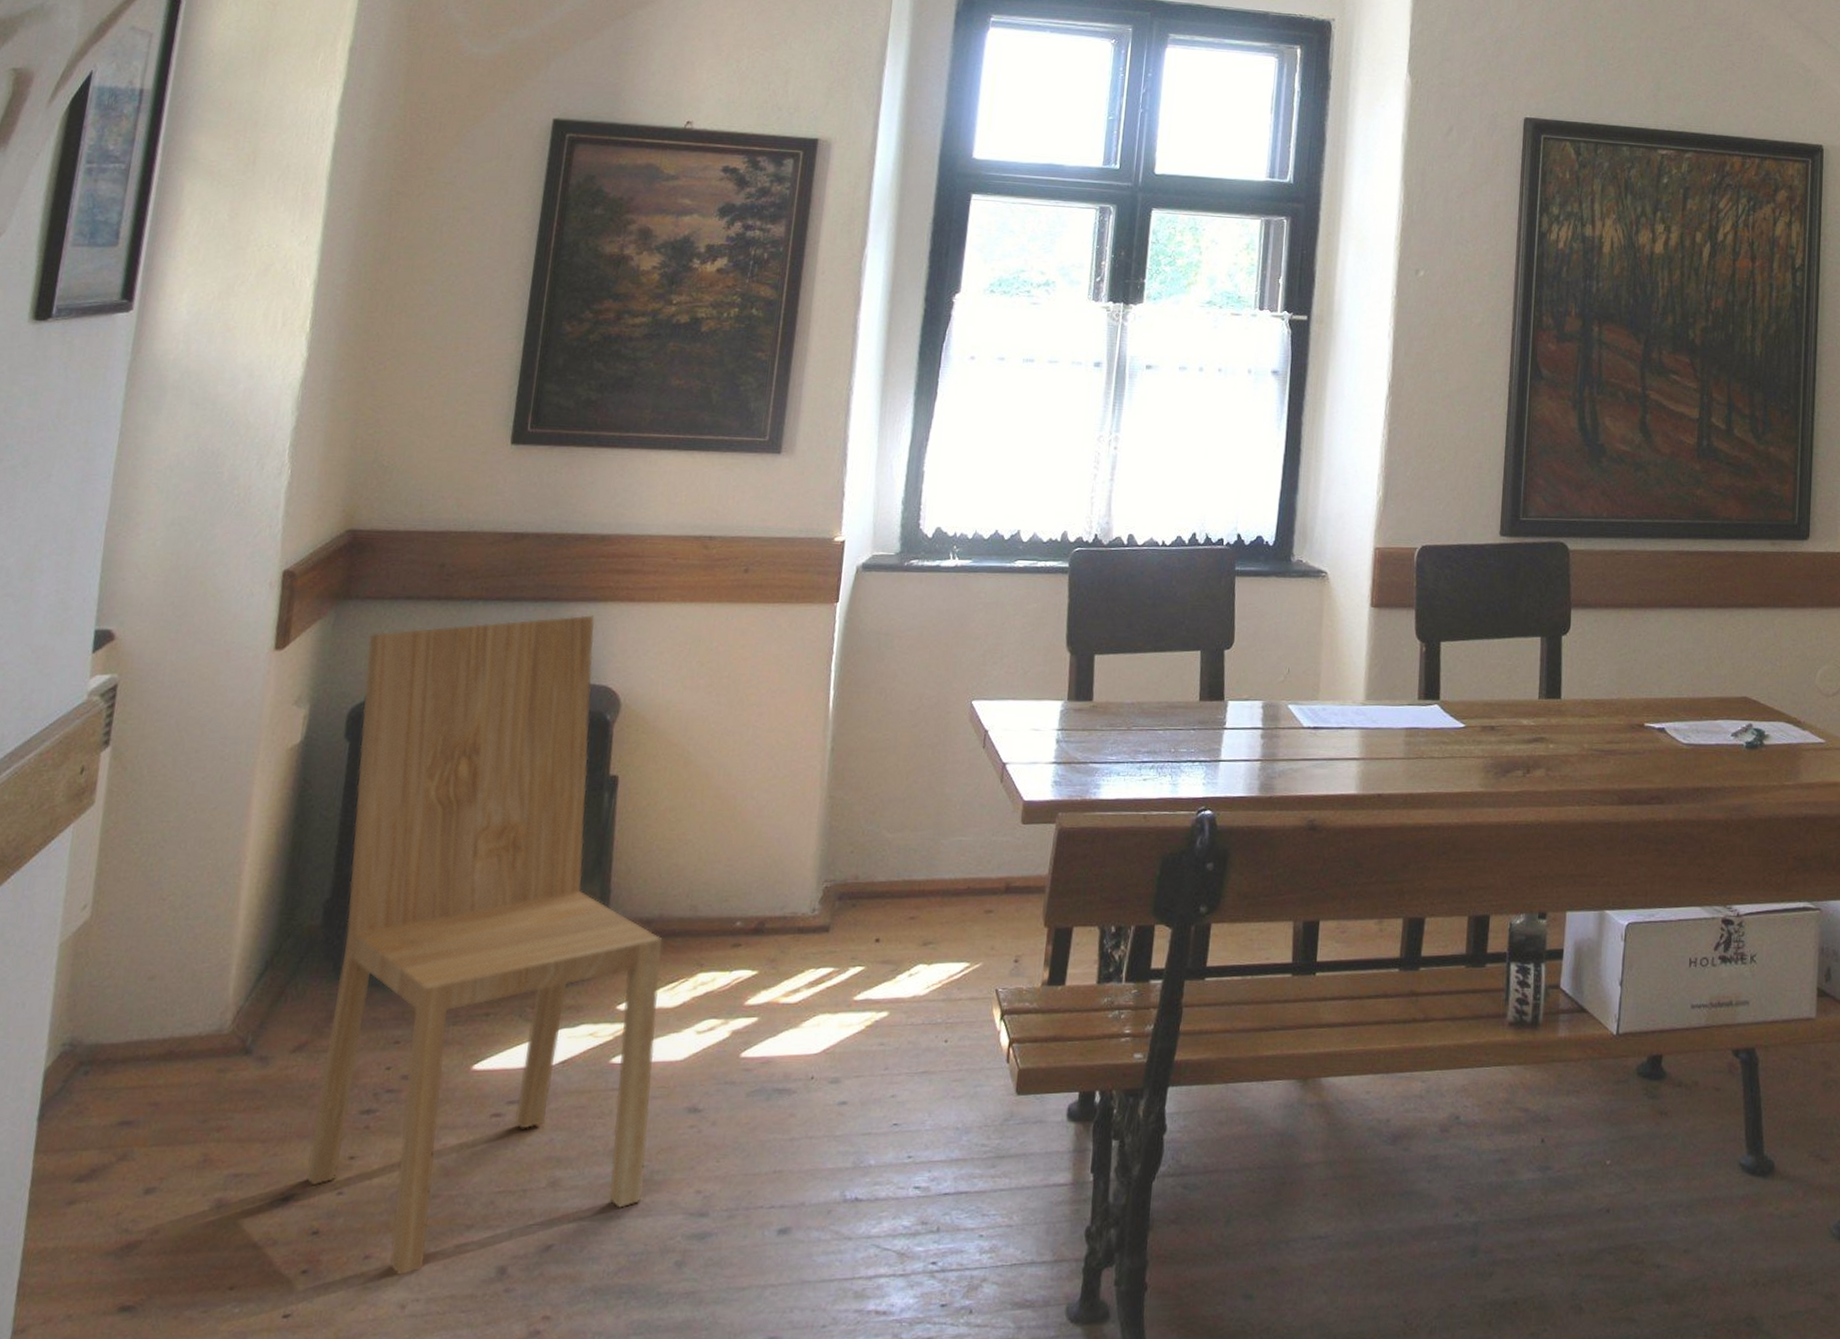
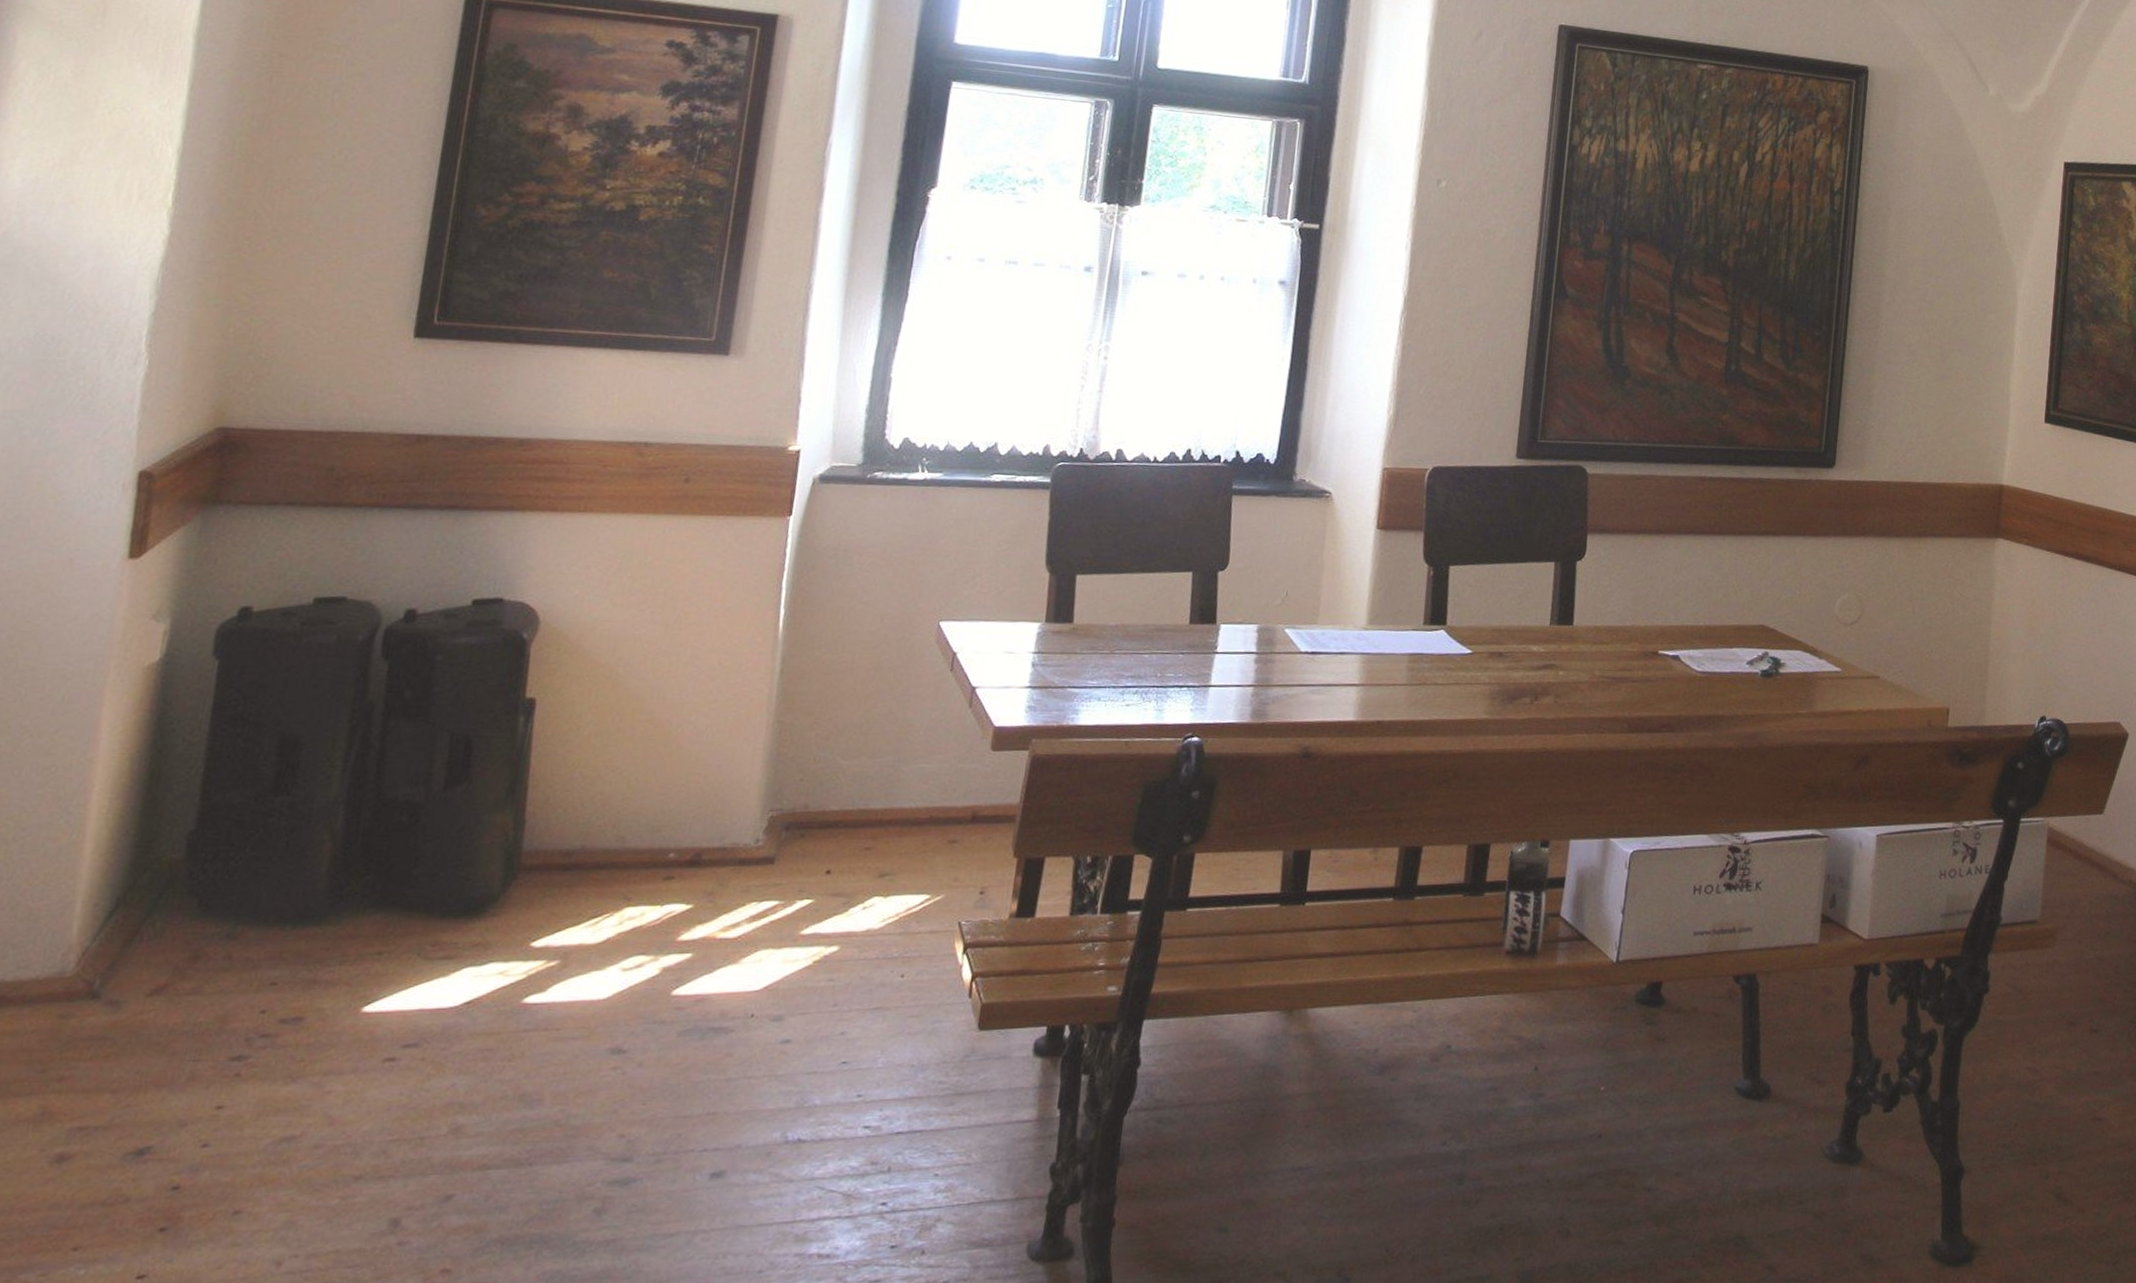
dining chair: present [306,615,663,1276] -> none [165,525,585,1231]

